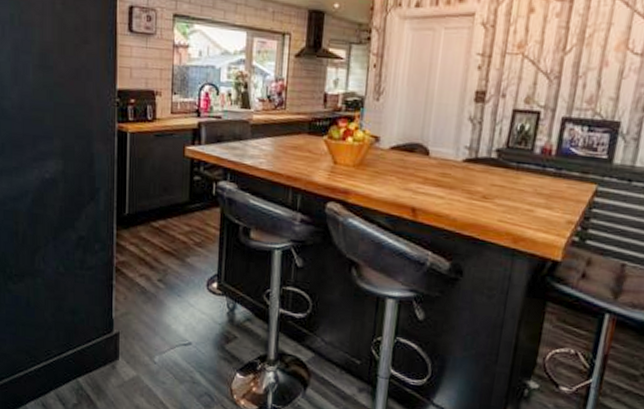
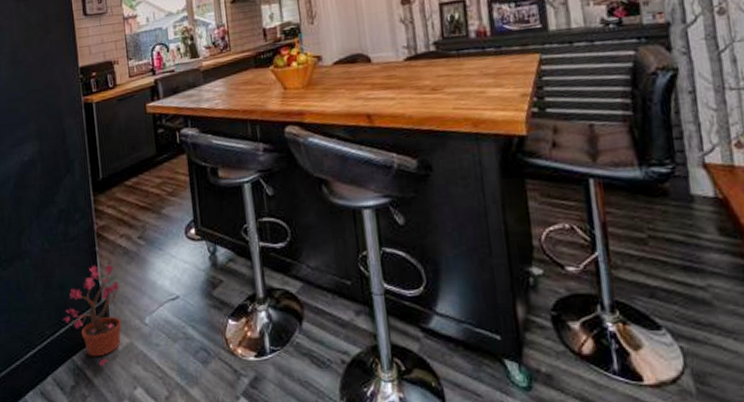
potted plant: none [71,297,133,392] -> present [62,264,122,367]

